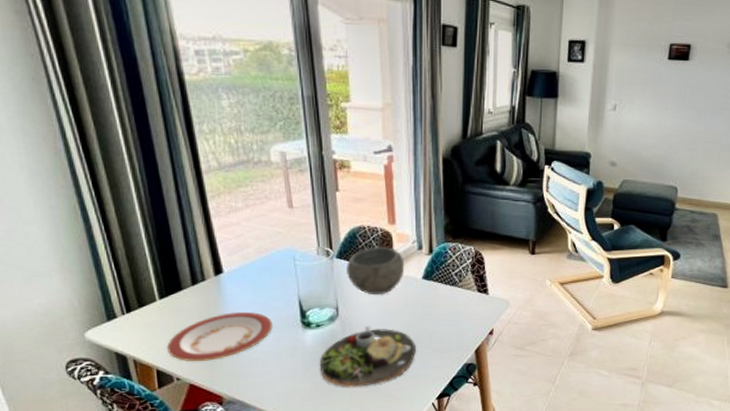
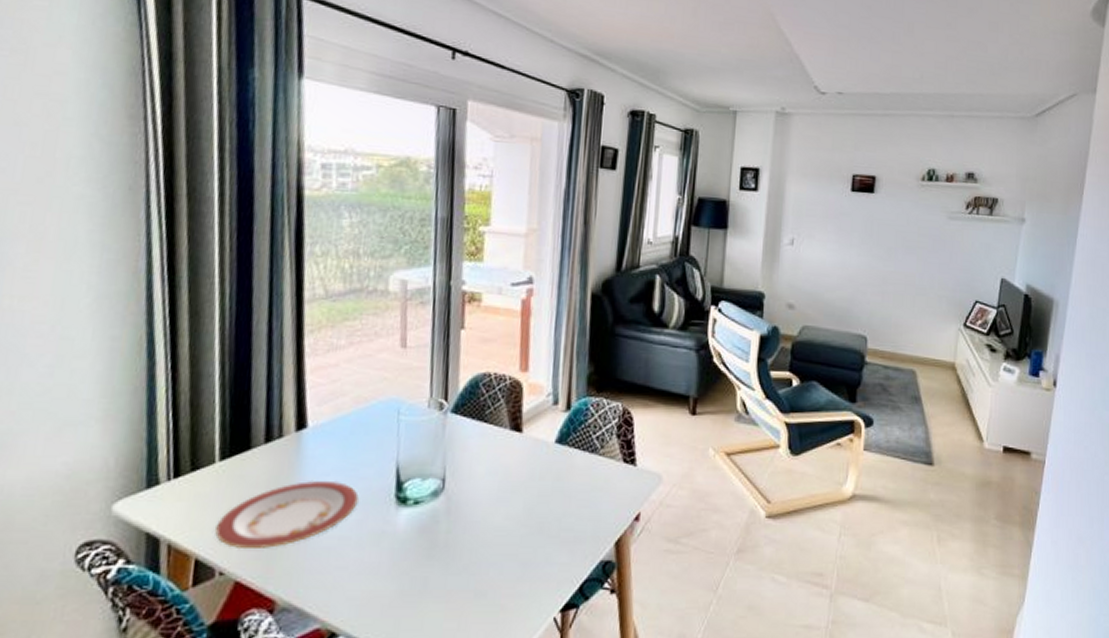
dinner plate: present [319,325,416,387] -> none [411,503,539,591]
bowl: present [346,247,405,295] -> none [461,400,535,463]

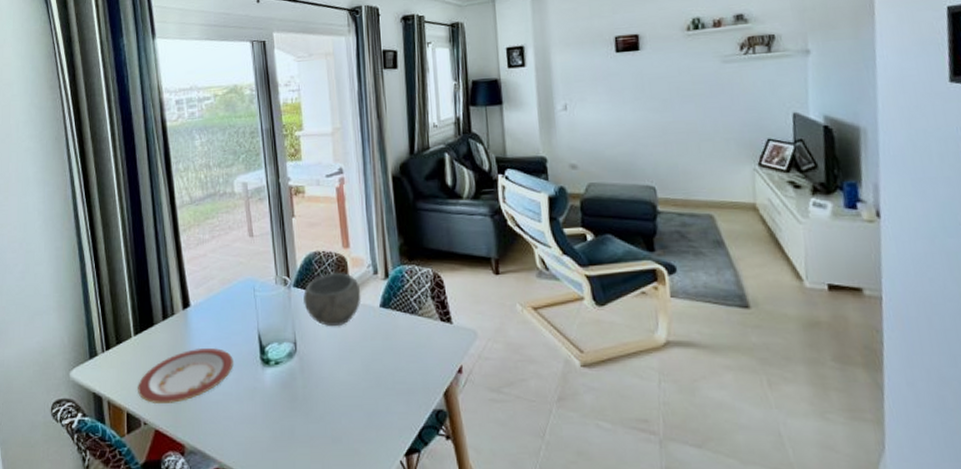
bowl: none [461,400,535,463] -> present [303,273,362,327]

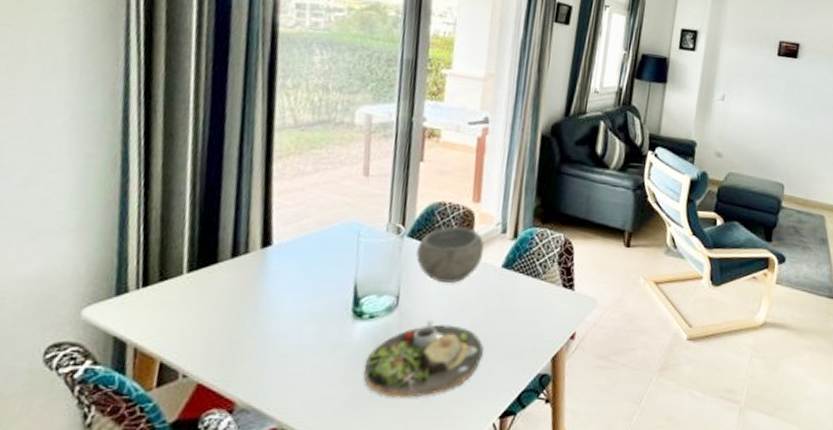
plate: present [138,348,233,403] -> none [180,294,318,354]
dinner plate: none [278,362,378,438] -> present [364,319,483,398]

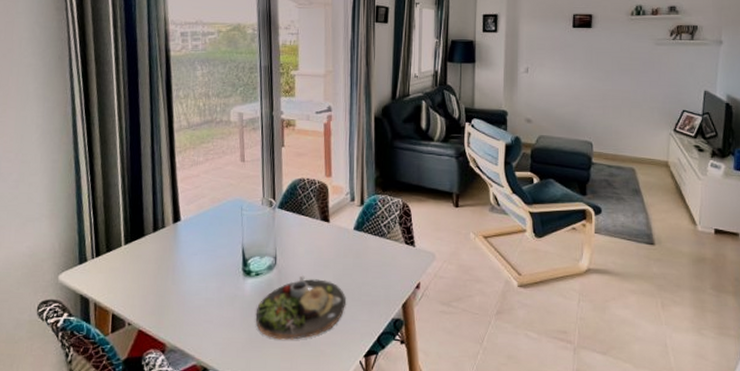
bowl: present [416,227,485,284] -> none [286,198,338,245]

